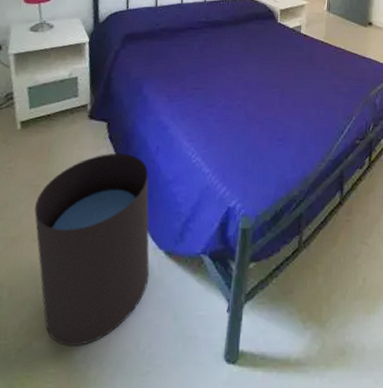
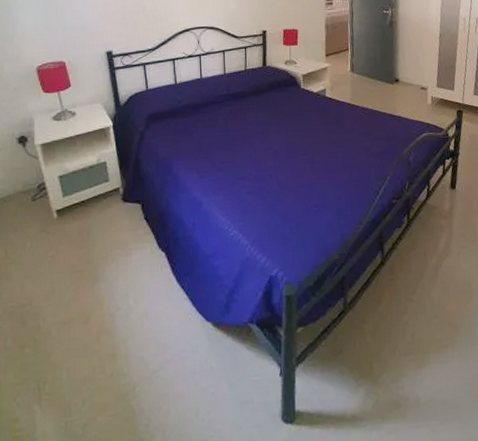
waste bin: present [34,152,150,346] -> none [81,232,200,419]

